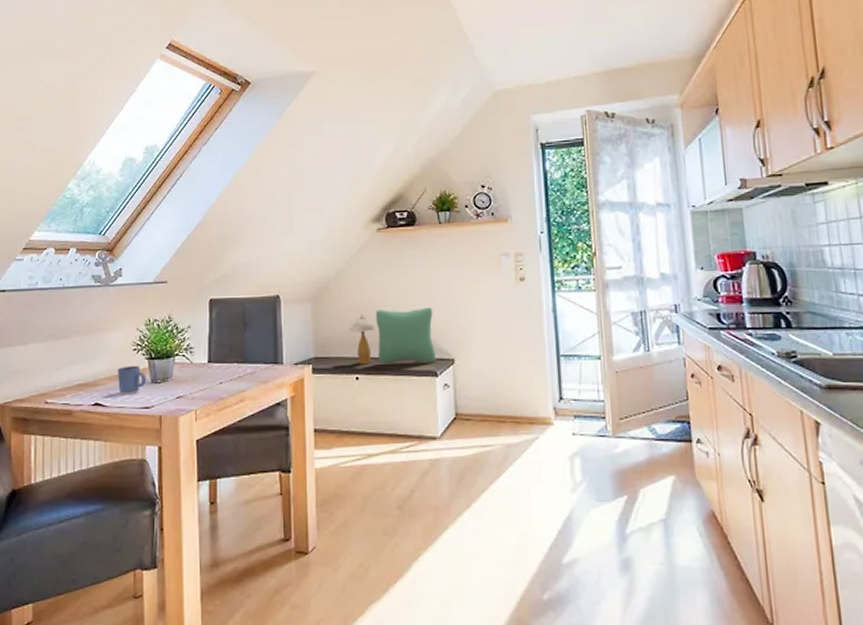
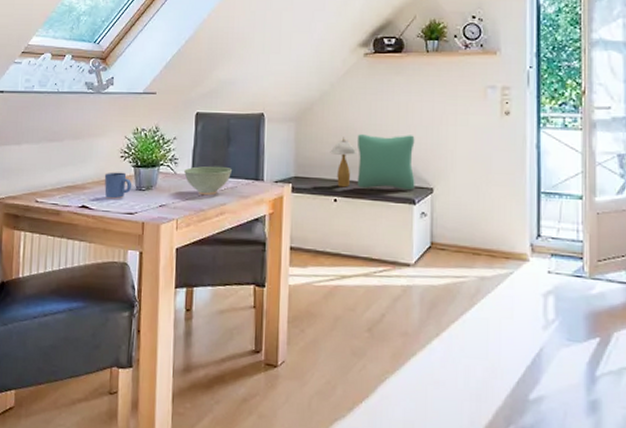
bowl: none [201,352,251,384] -> present [184,166,233,196]

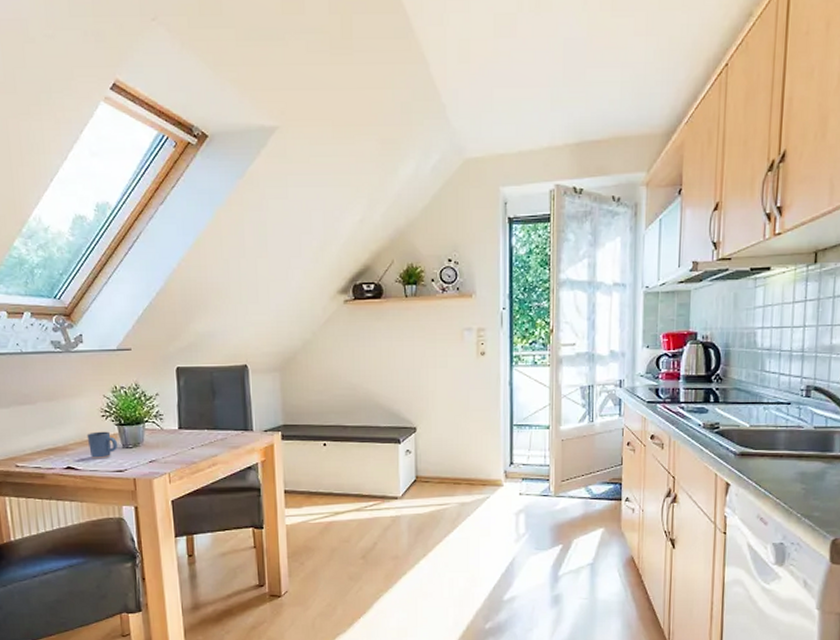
bowl: present [184,166,233,196] -> none [171,419,221,449]
table lamp: present [330,136,358,188] -> none [316,384,343,432]
cushion: present [356,134,415,191] -> none [341,379,399,432]

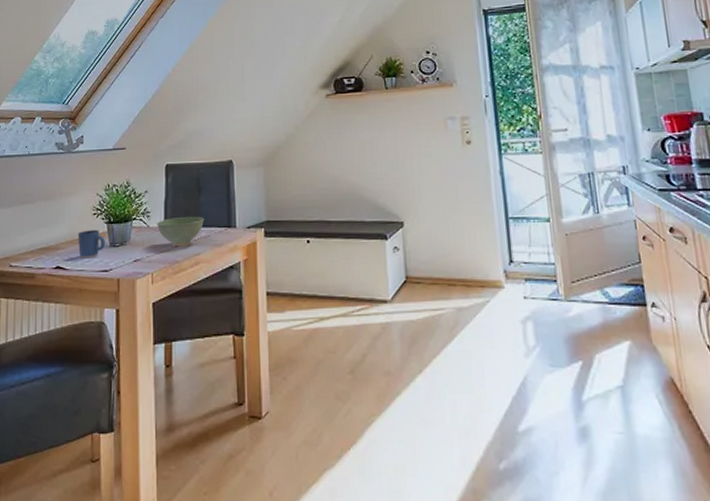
bowl: none [171,419,221,449] -> present [157,216,205,247]

